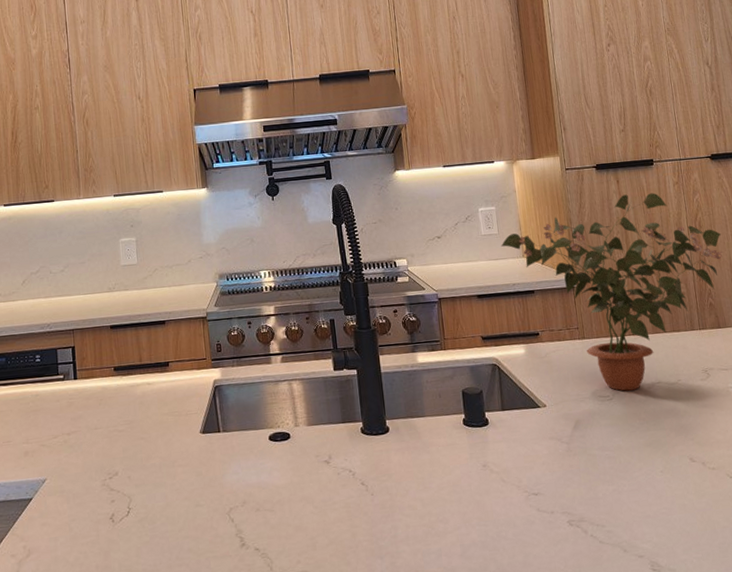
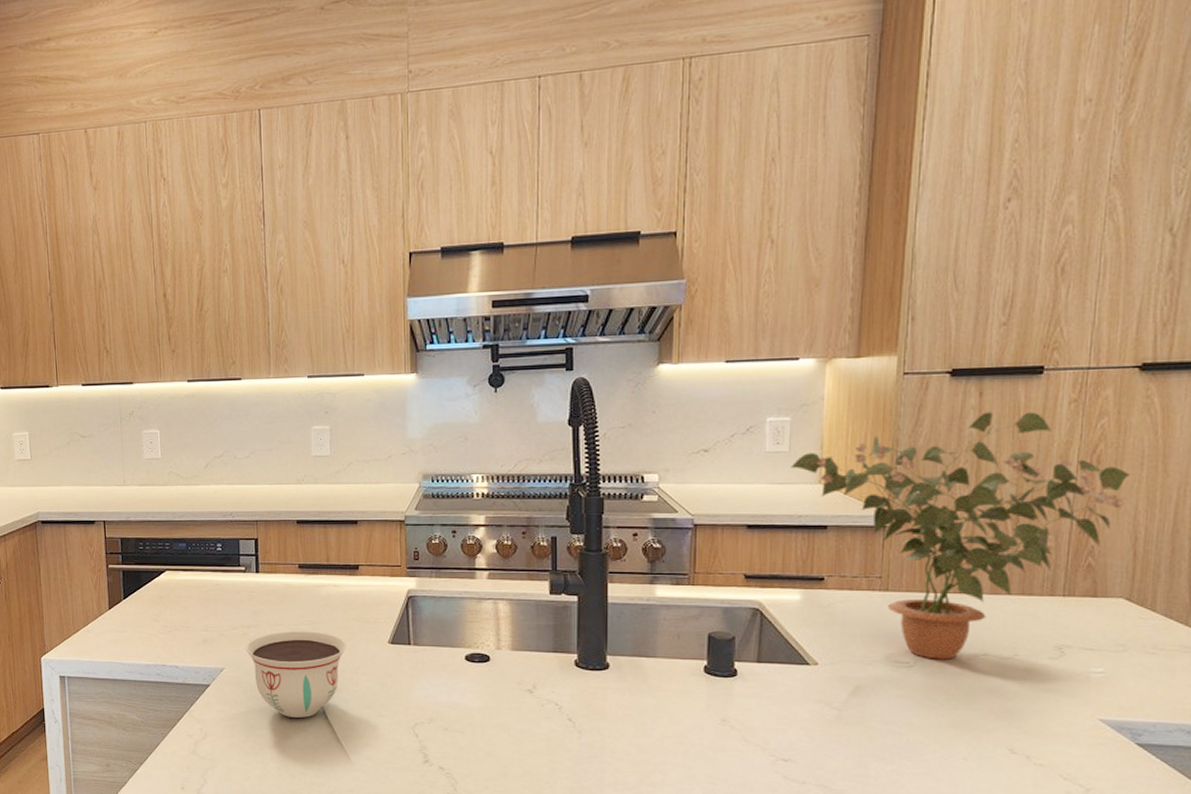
bowl: none [67,430,163,521] -> present [246,631,347,718]

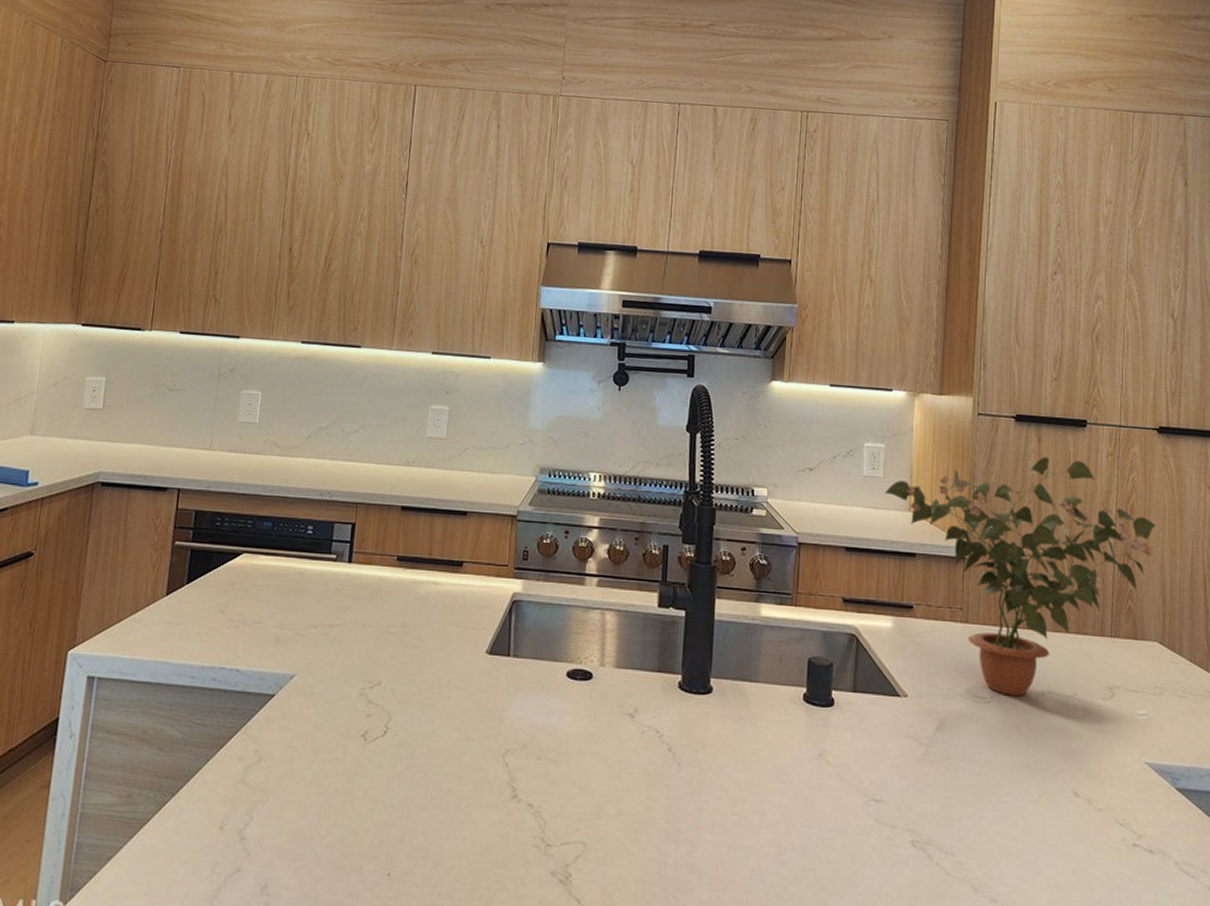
bowl: present [246,631,347,718] -> none [324,633,441,740]

